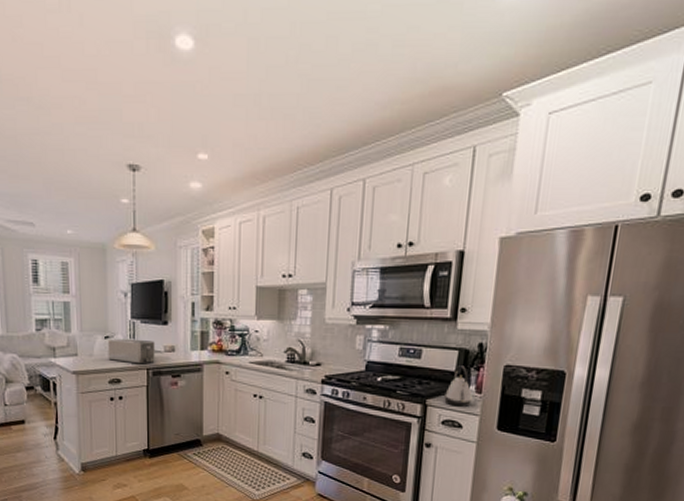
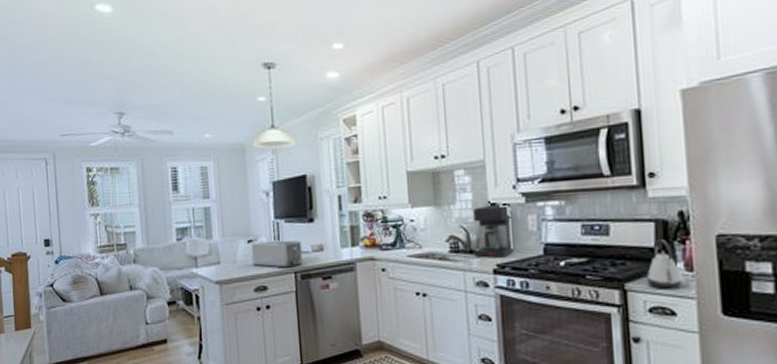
coffee maker: none [308,324,342,370] -> present [473,206,513,258]

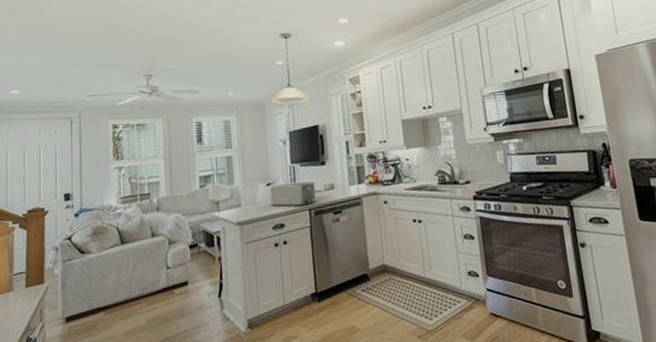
coffee maker: present [473,206,513,258] -> none [455,145,487,187]
kettle: present [645,239,684,289] -> none [584,165,611,204]

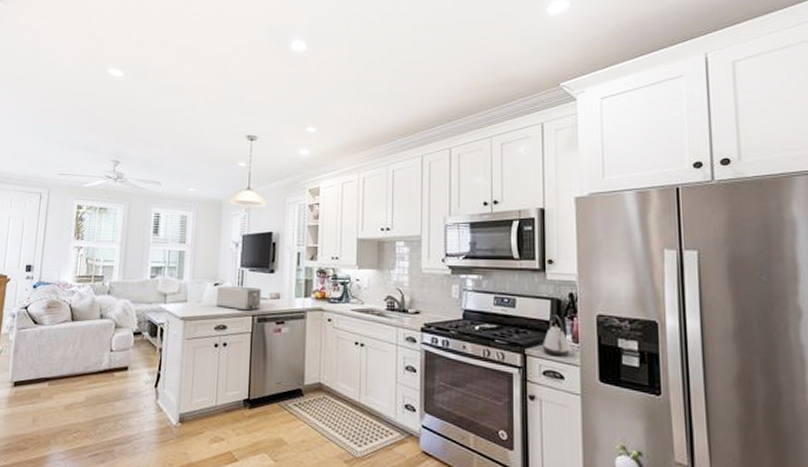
kettle: none [584,165,611,204] -> present [541,315,571,357]

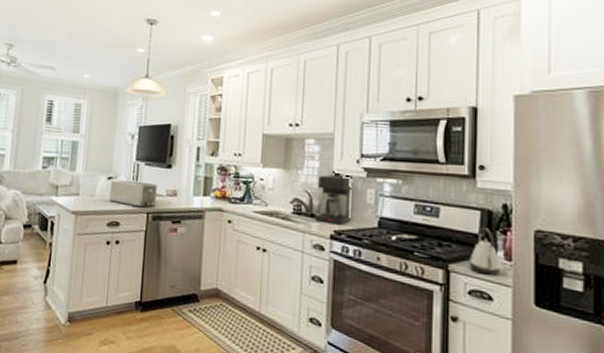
coffee maker: none [407,274,439,319] -> present [315,175,352,225]

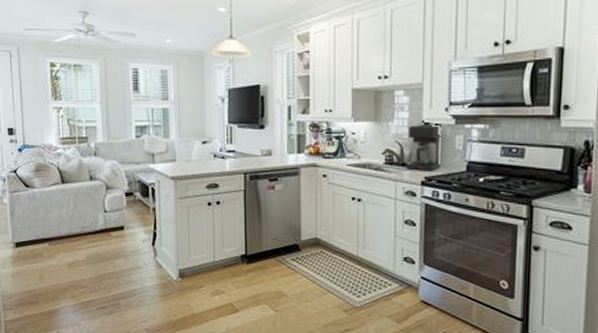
toaster: present [109,179,157,208] -> none [205,143,252,169]
kettle: present [467,227,503,276] -> none [550,164,582,207]

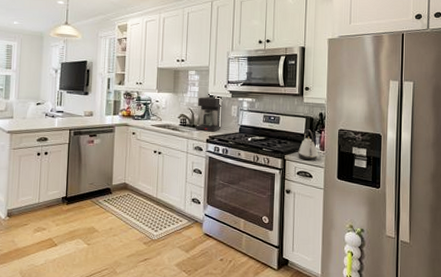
kettle: none [550,164,582,207] -> present [297,129,319,161]

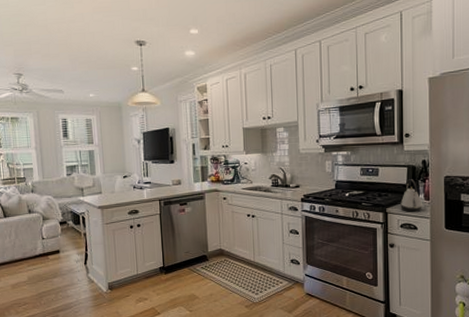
coffee maker: present [196,97,221,132] -> none [289,154,315,191]

